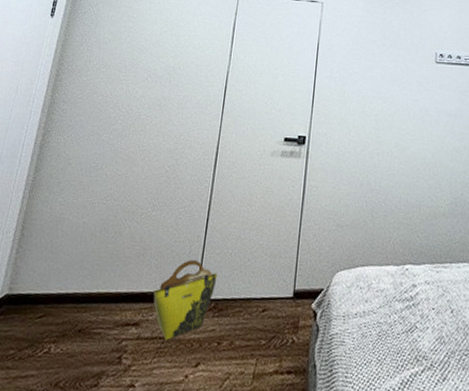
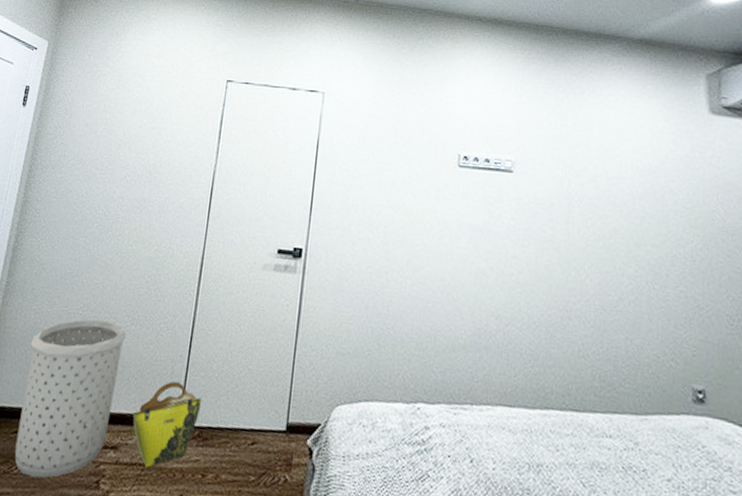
laundry basket: none [39,208,148,359] -> present [14,320,127,479]

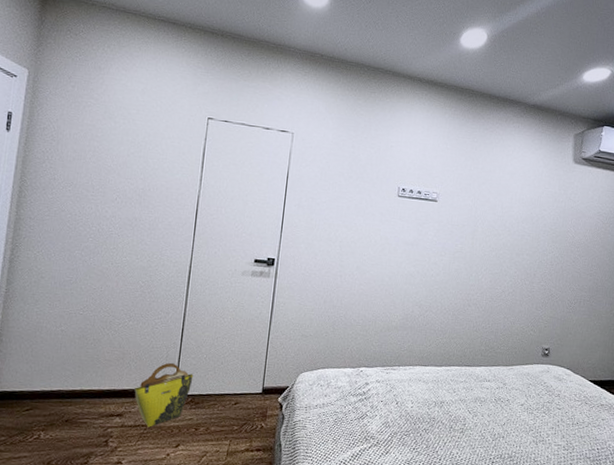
laundry basket: present [14,320,127,479] -> none [28,318,125,443]

